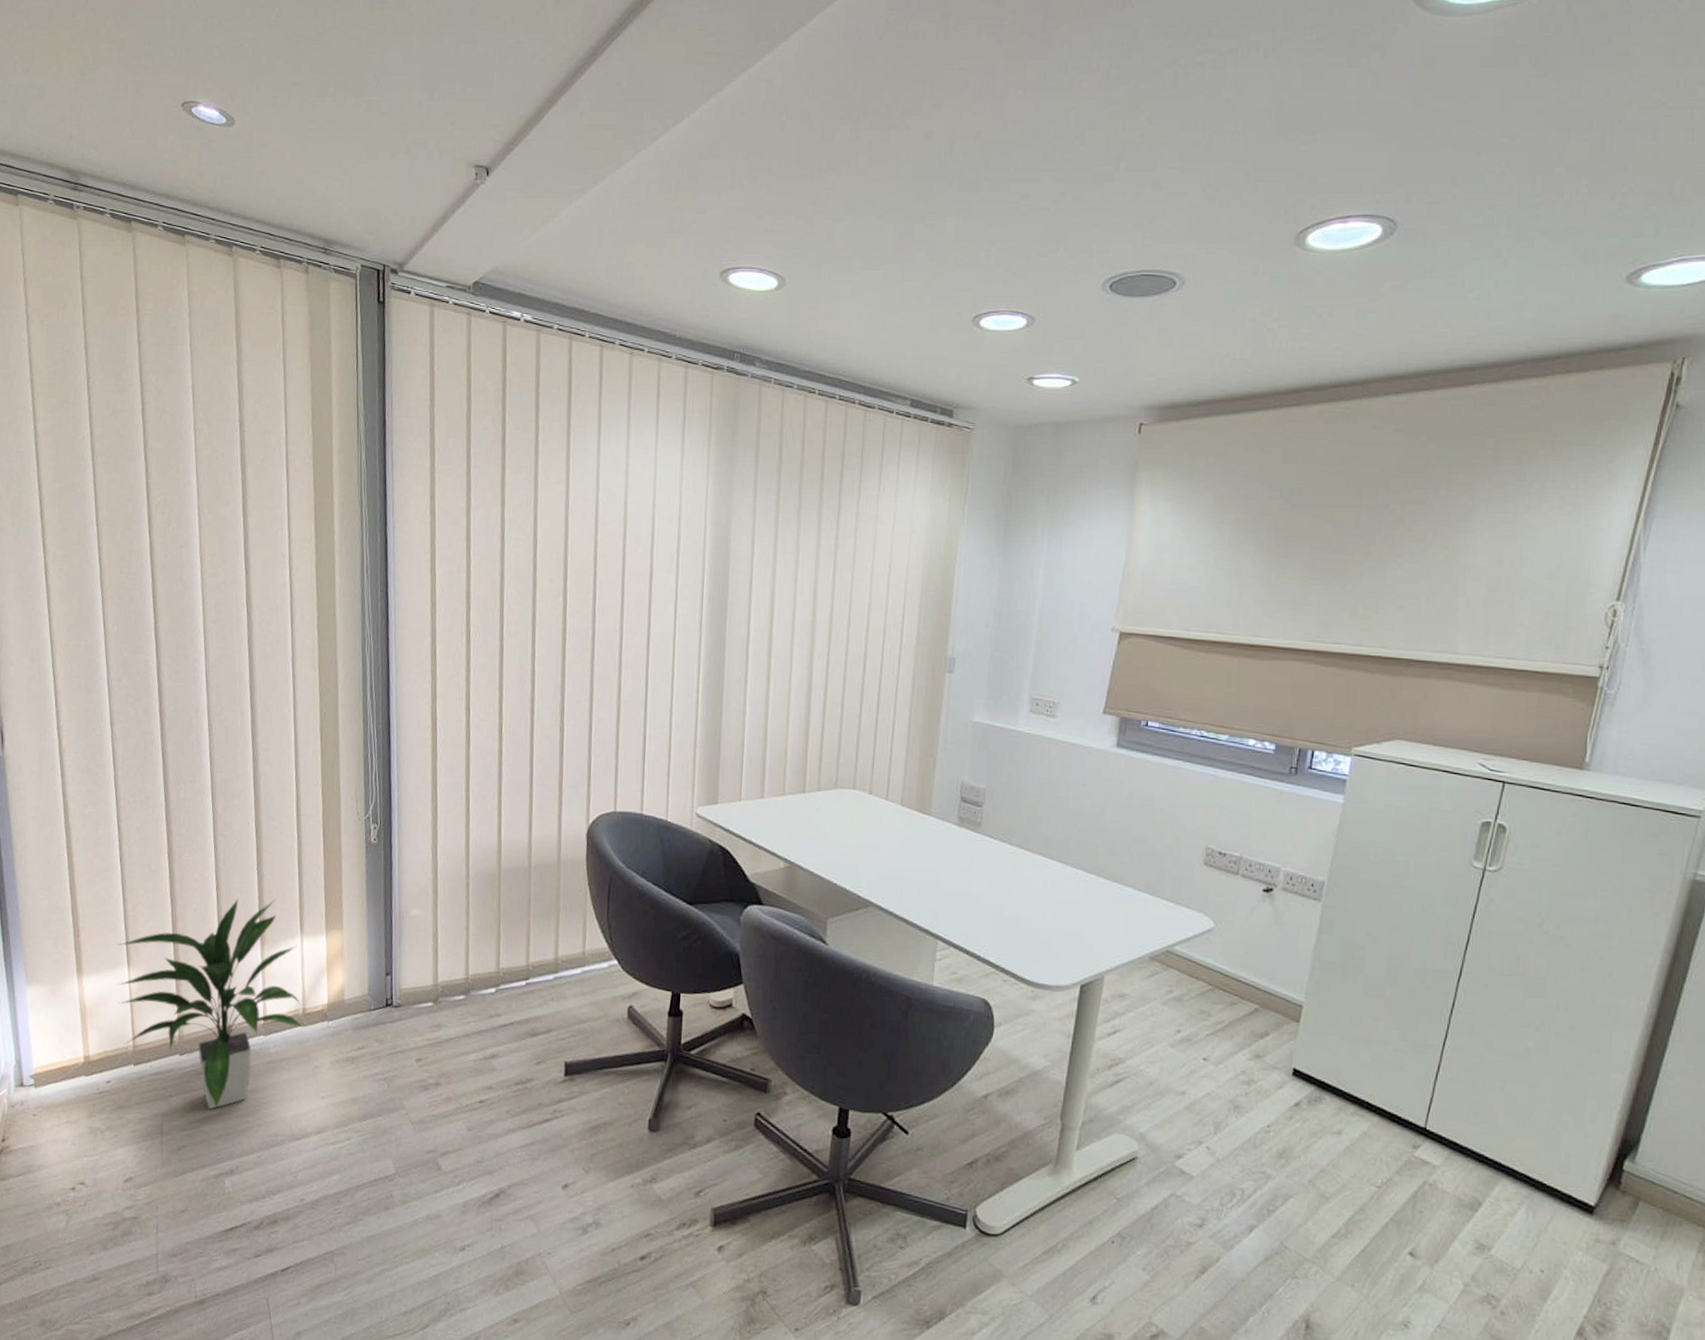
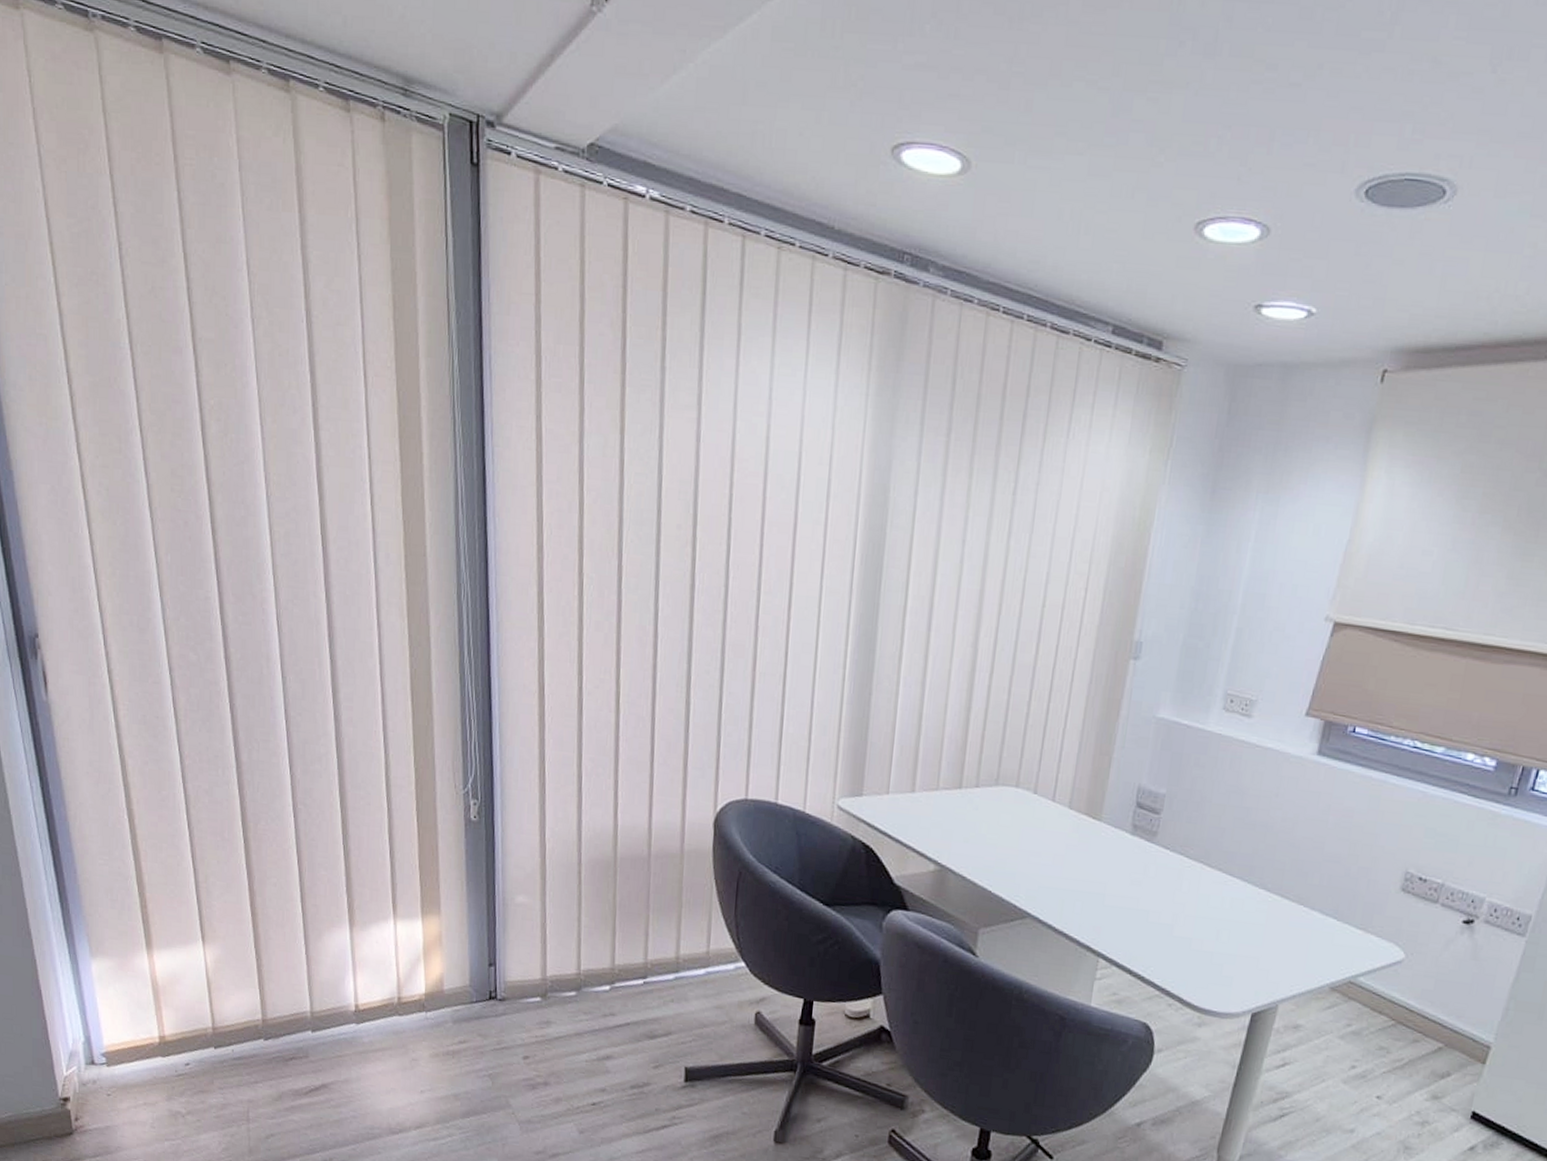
indoor plant: present [117,898,305,1110] -> none [190,874,401,1099]

